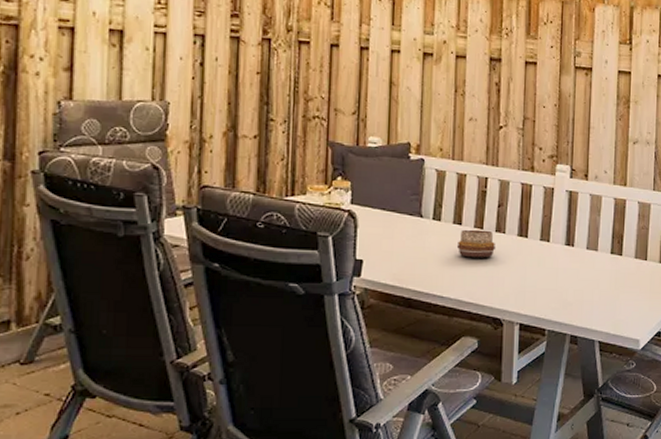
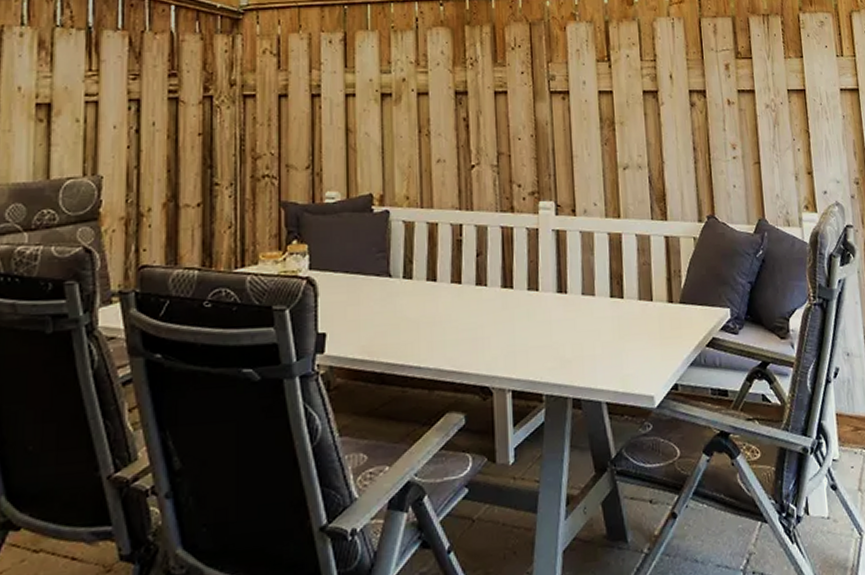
decorative bowl: present [456,229,496,258] -> none [432,284,478,319]

